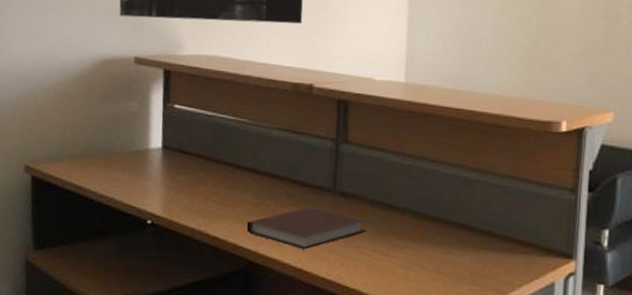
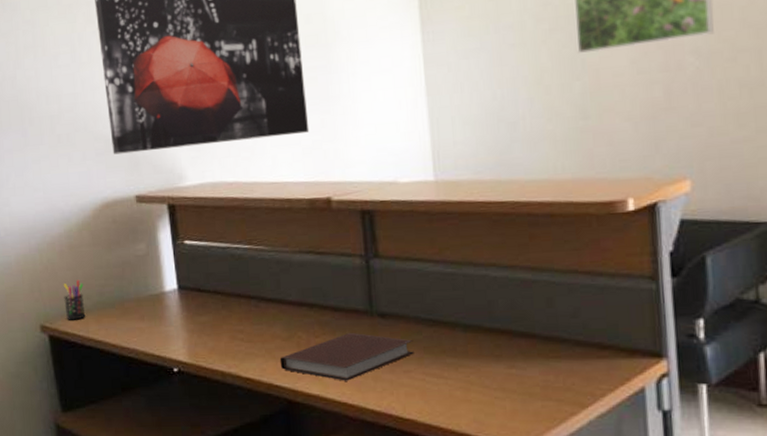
pen holder: none [51,127,73,165] -> present [63,279,86,320]

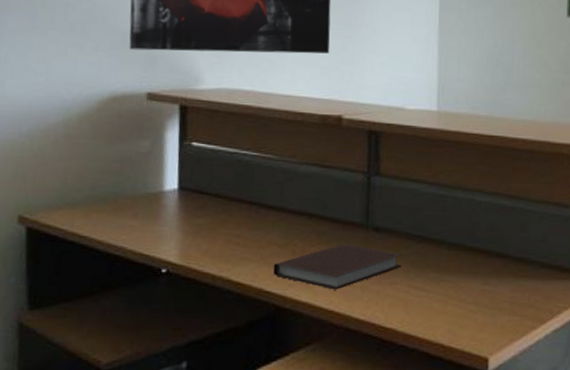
pen holder: present [63,279,86,320] -> none [50,171,76,213]

